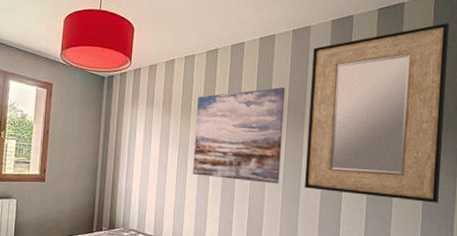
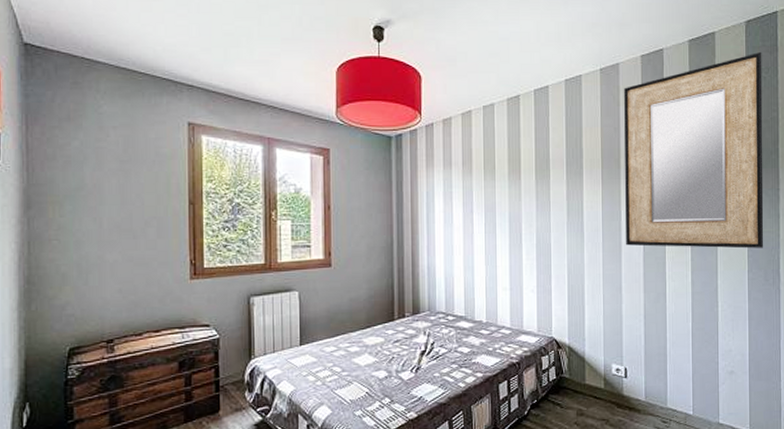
wall art: present [193,87,285,184] -> none [502,134,598,244]

